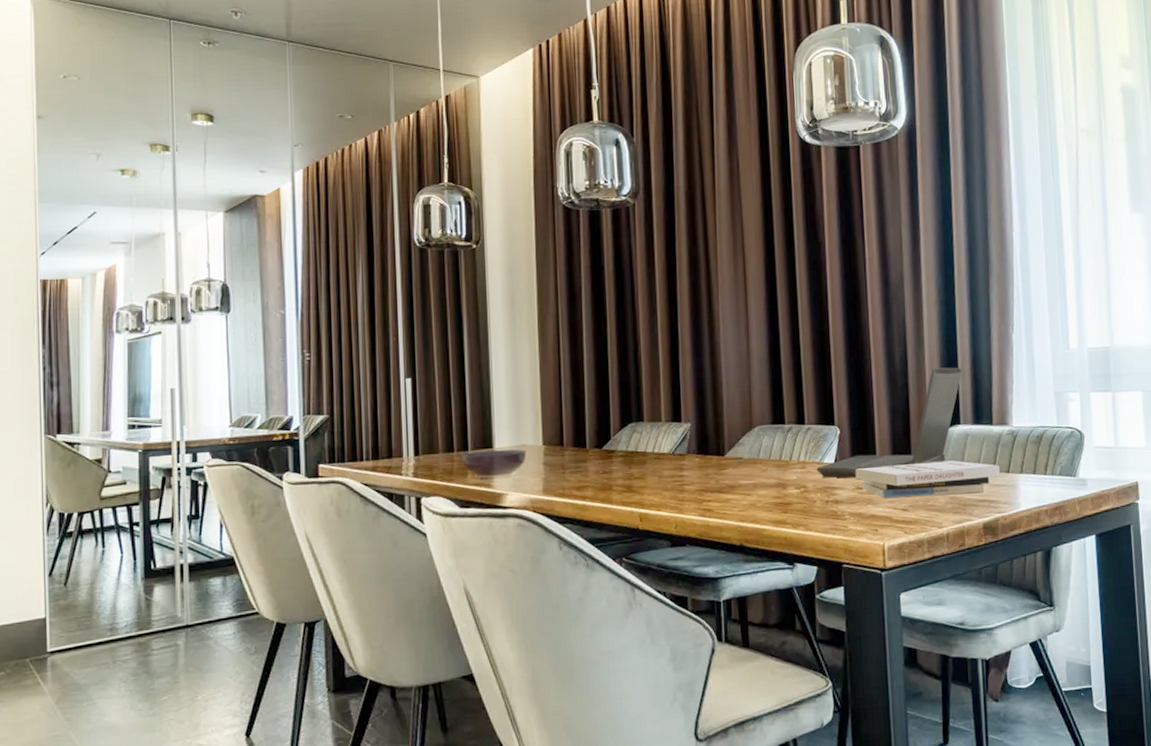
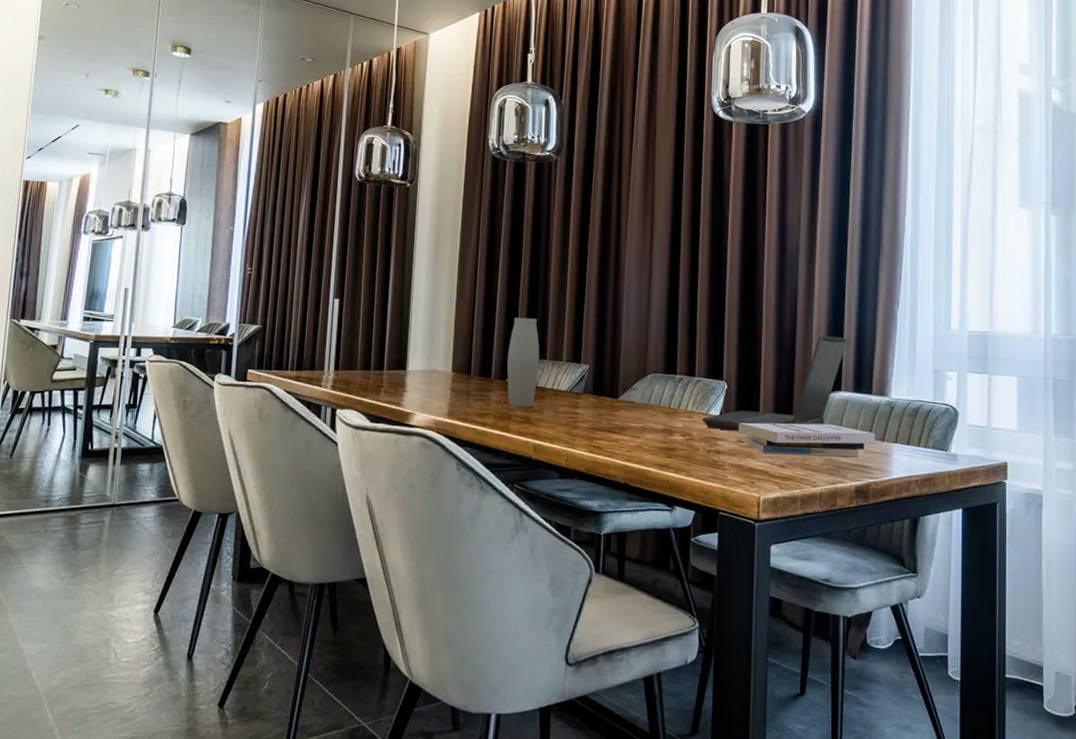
bowl: present [462,449,527,479] -> none [377,372,436,398]
vase: none [601,379,637,477] -> present [507,318,540,408]

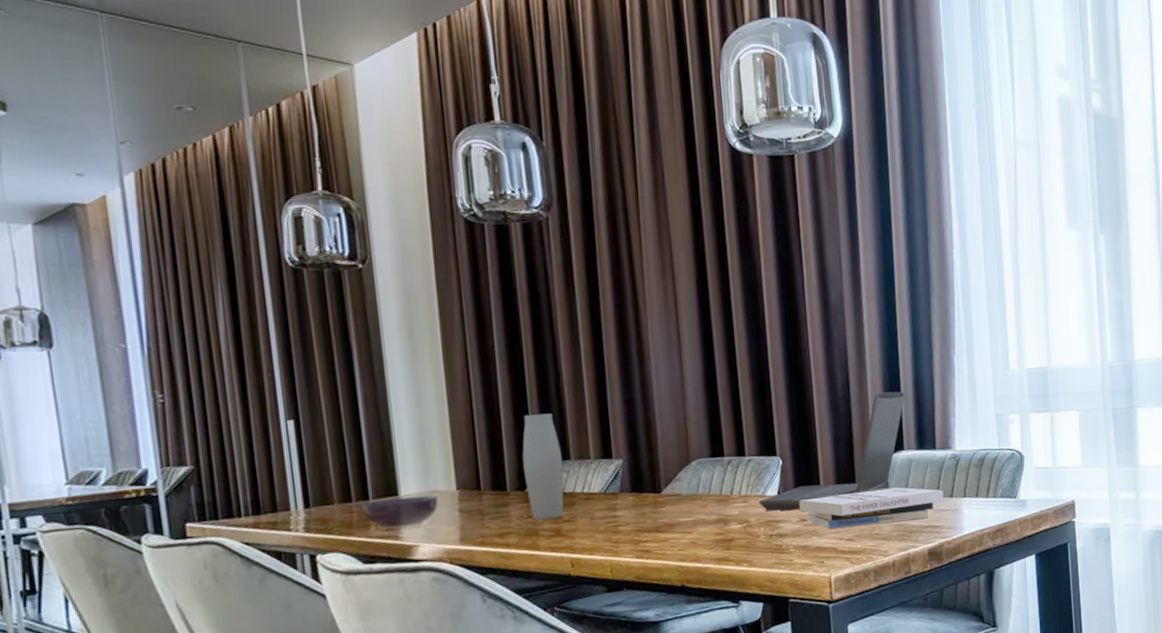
bowl: none [377,372,436,398] -> present [362,495,438,530]

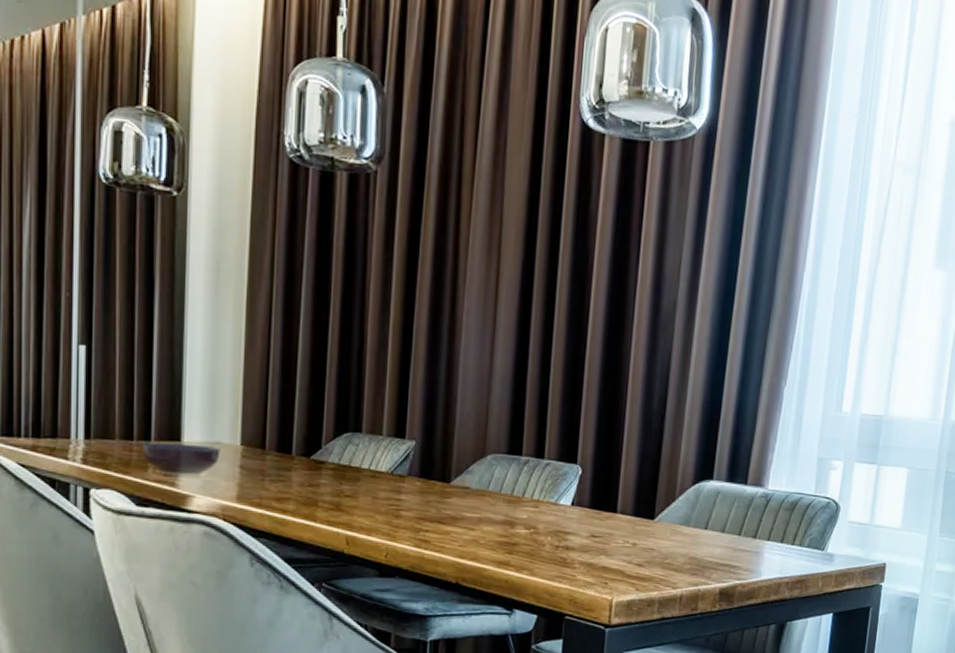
vase: present [522,413,564,521] -> none [312,379,354,492]
laptop computer: present [758,391,905,511] -> none [550,414,724,524]
books: present [799,487,944,529] -> none [592,514,748,555]

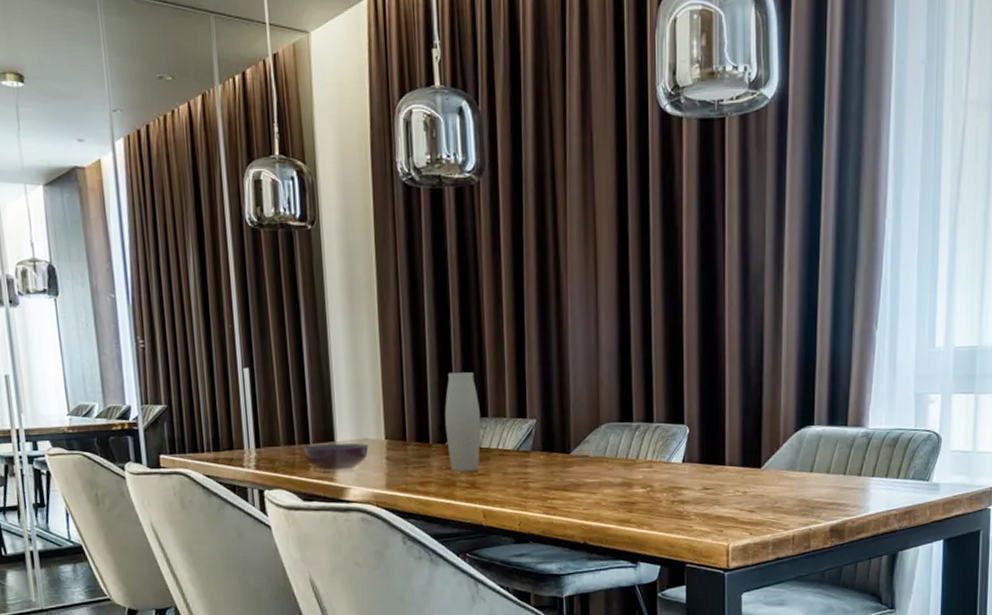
vase: none [312,379,354,492] -> present [445,372,481,473]

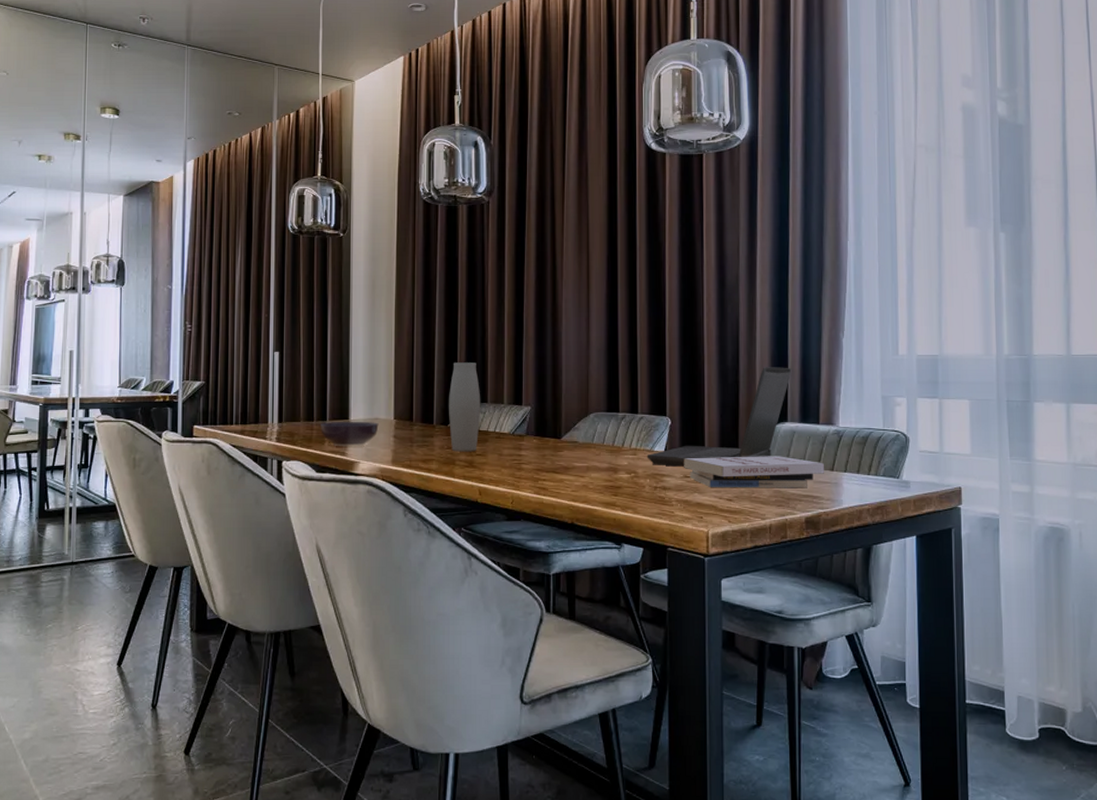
laptop computer: none [663,365,820,478] -> present [646,367,792,467]
books: none [703,462,852,499] -> present [684,456,825,487]

